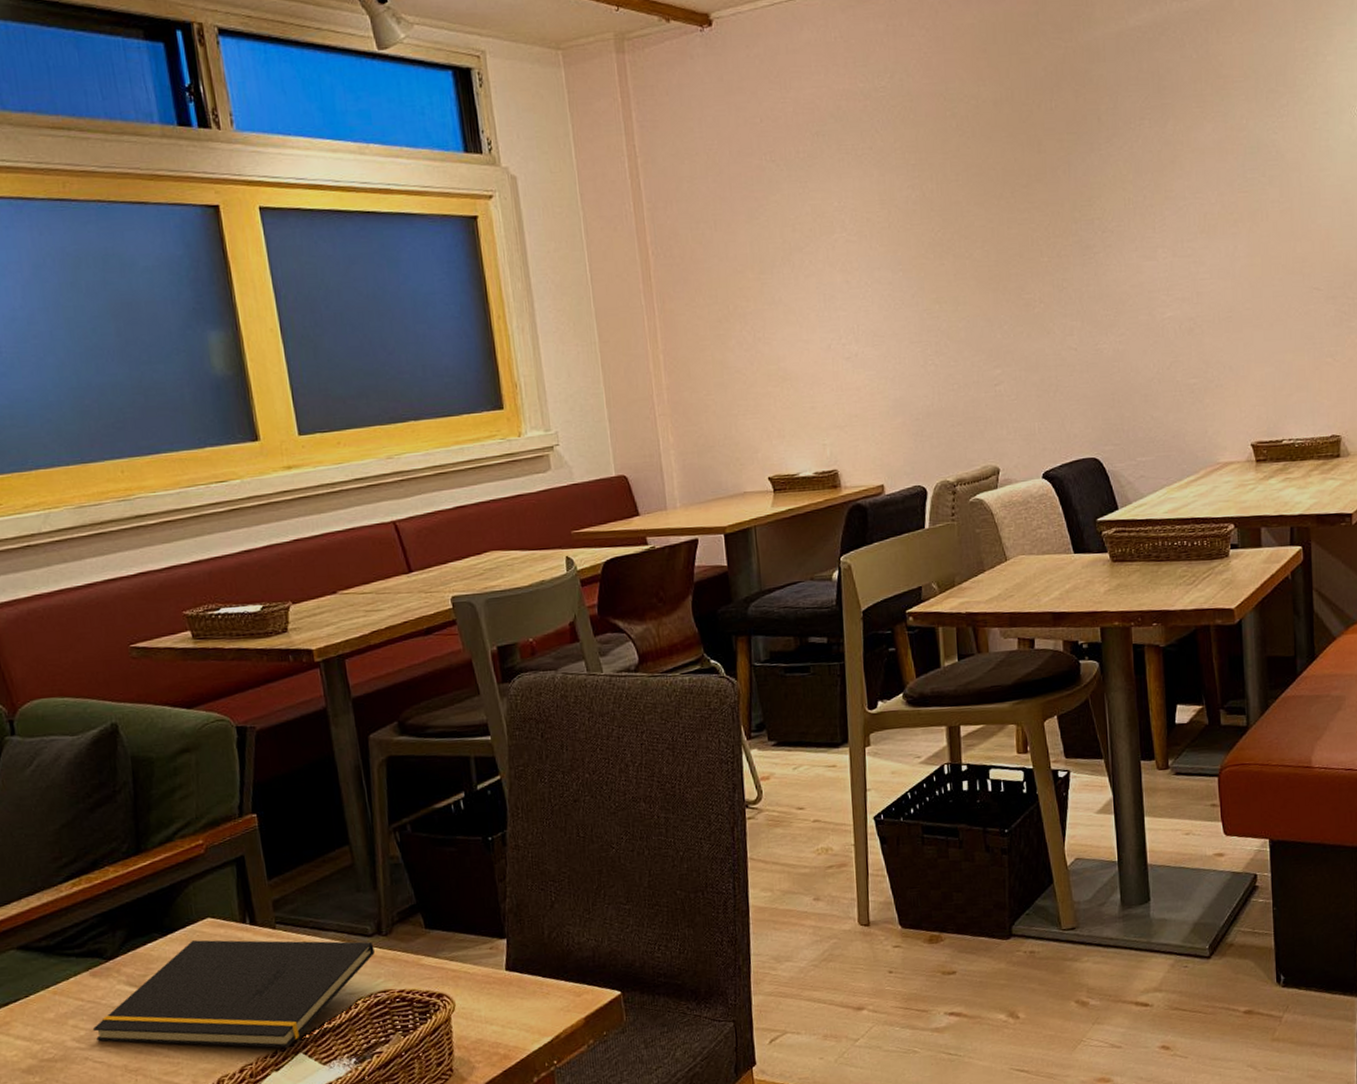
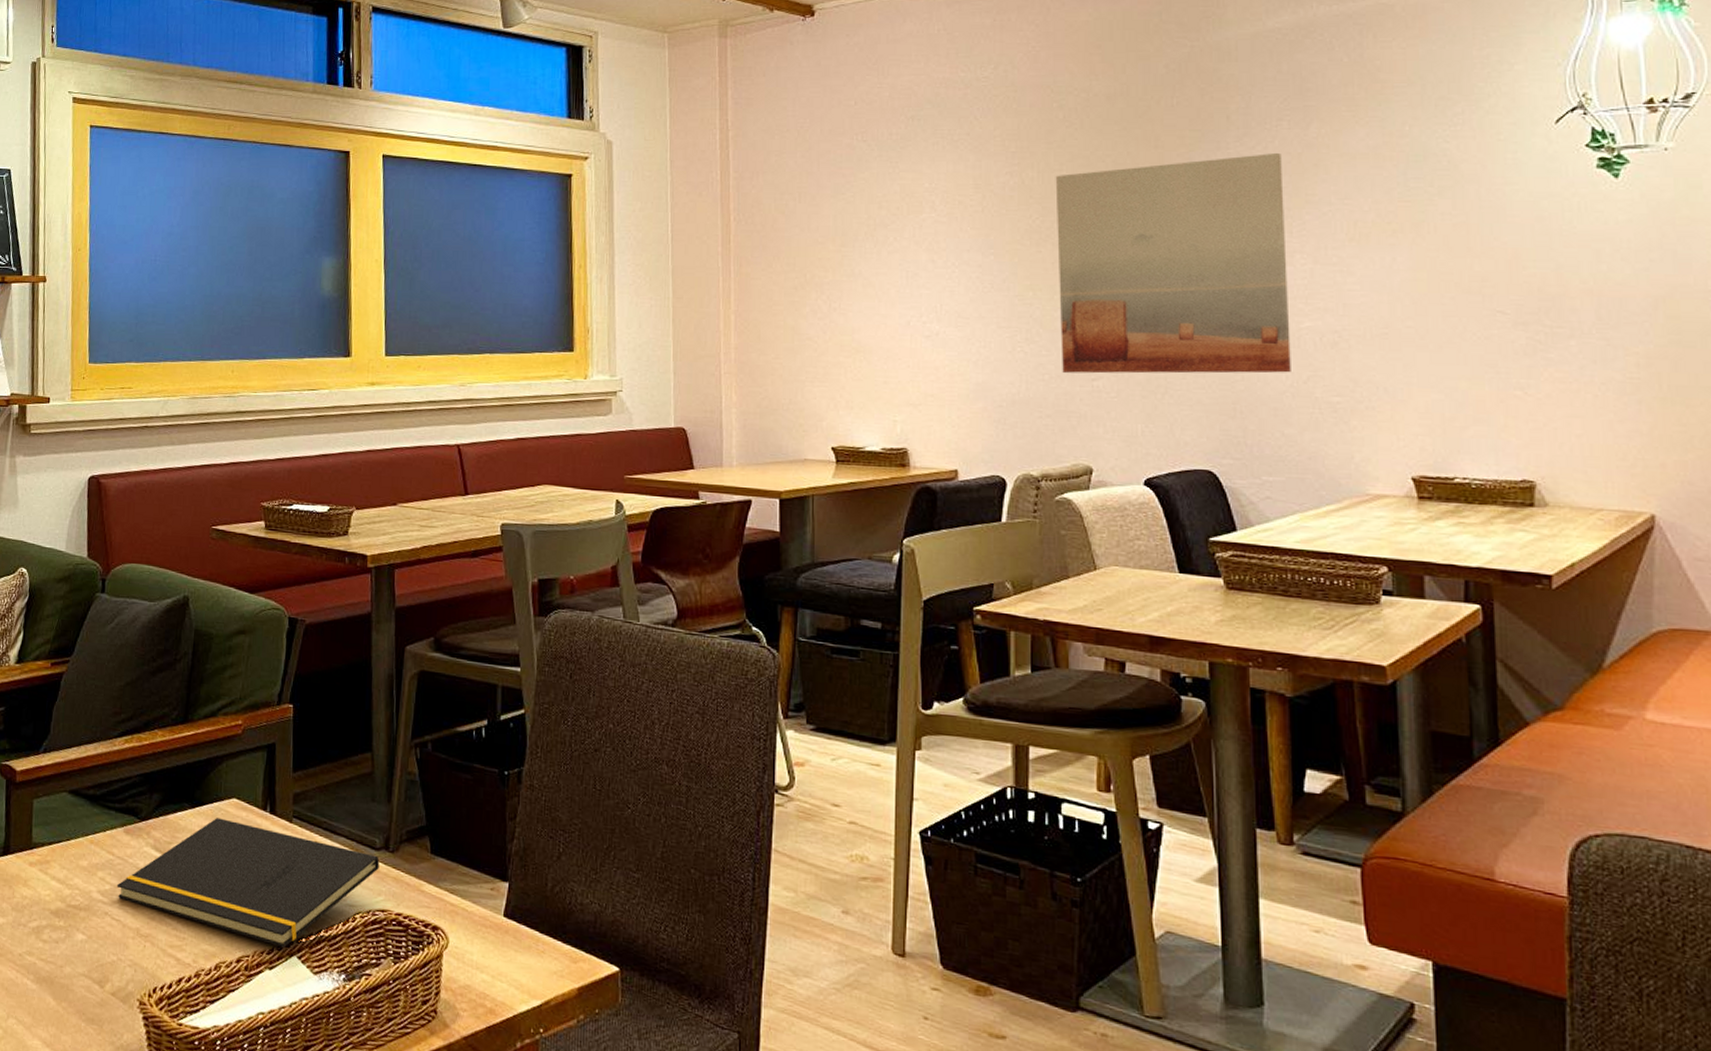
wall art: none [952,151,1157,381] -> present [1055,152,1291,374]

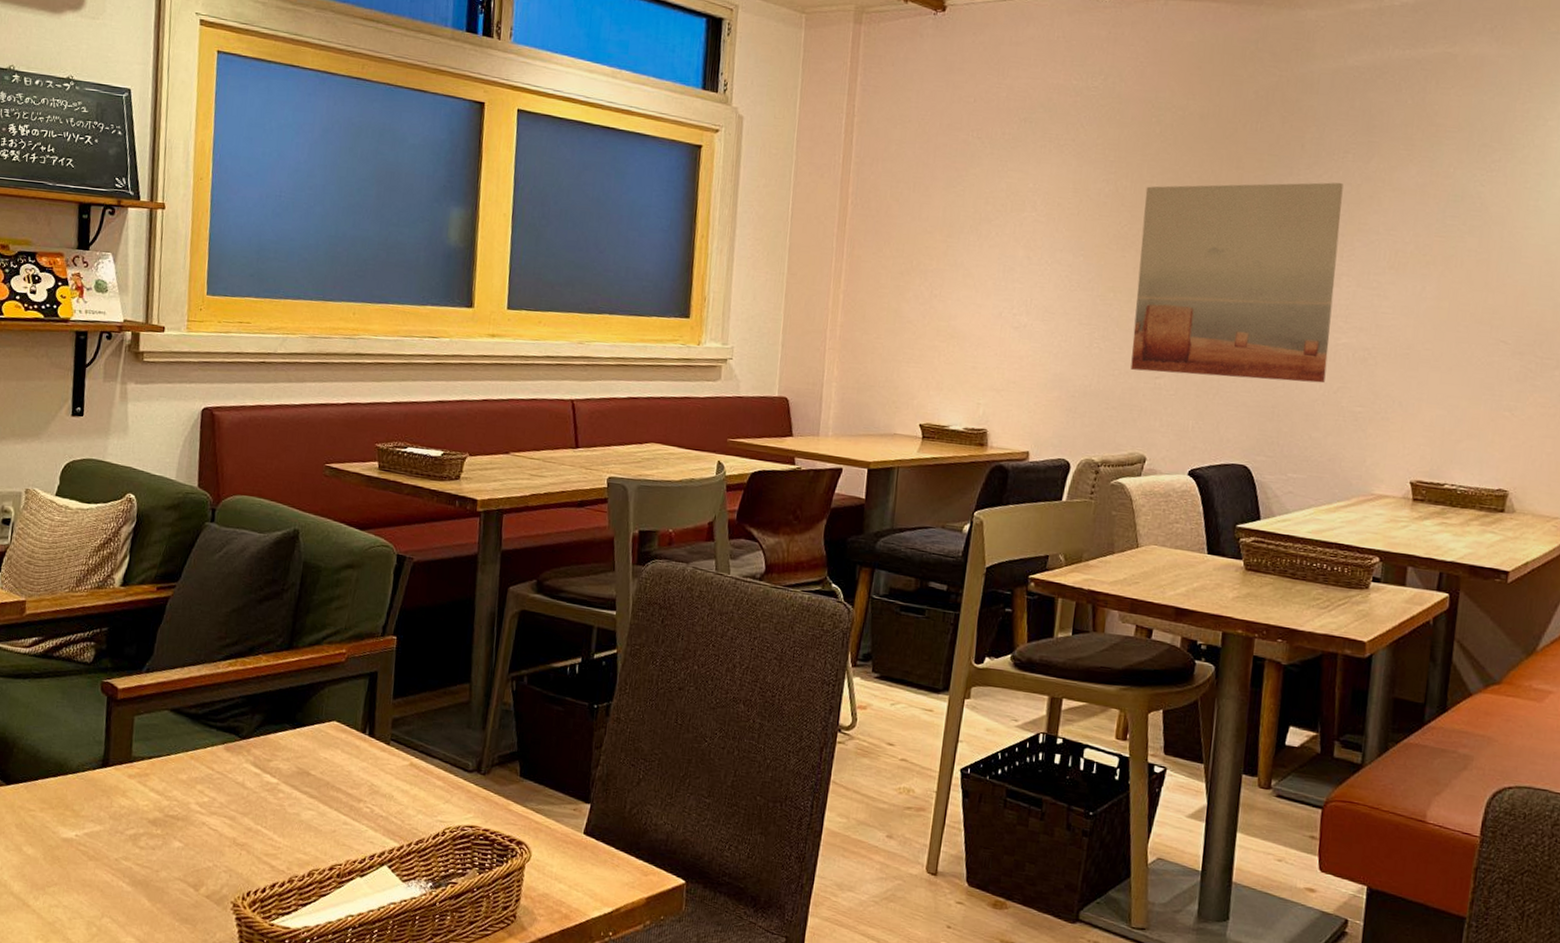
notepad: present [116,818,379,947] -> none [215,738,471,858]

